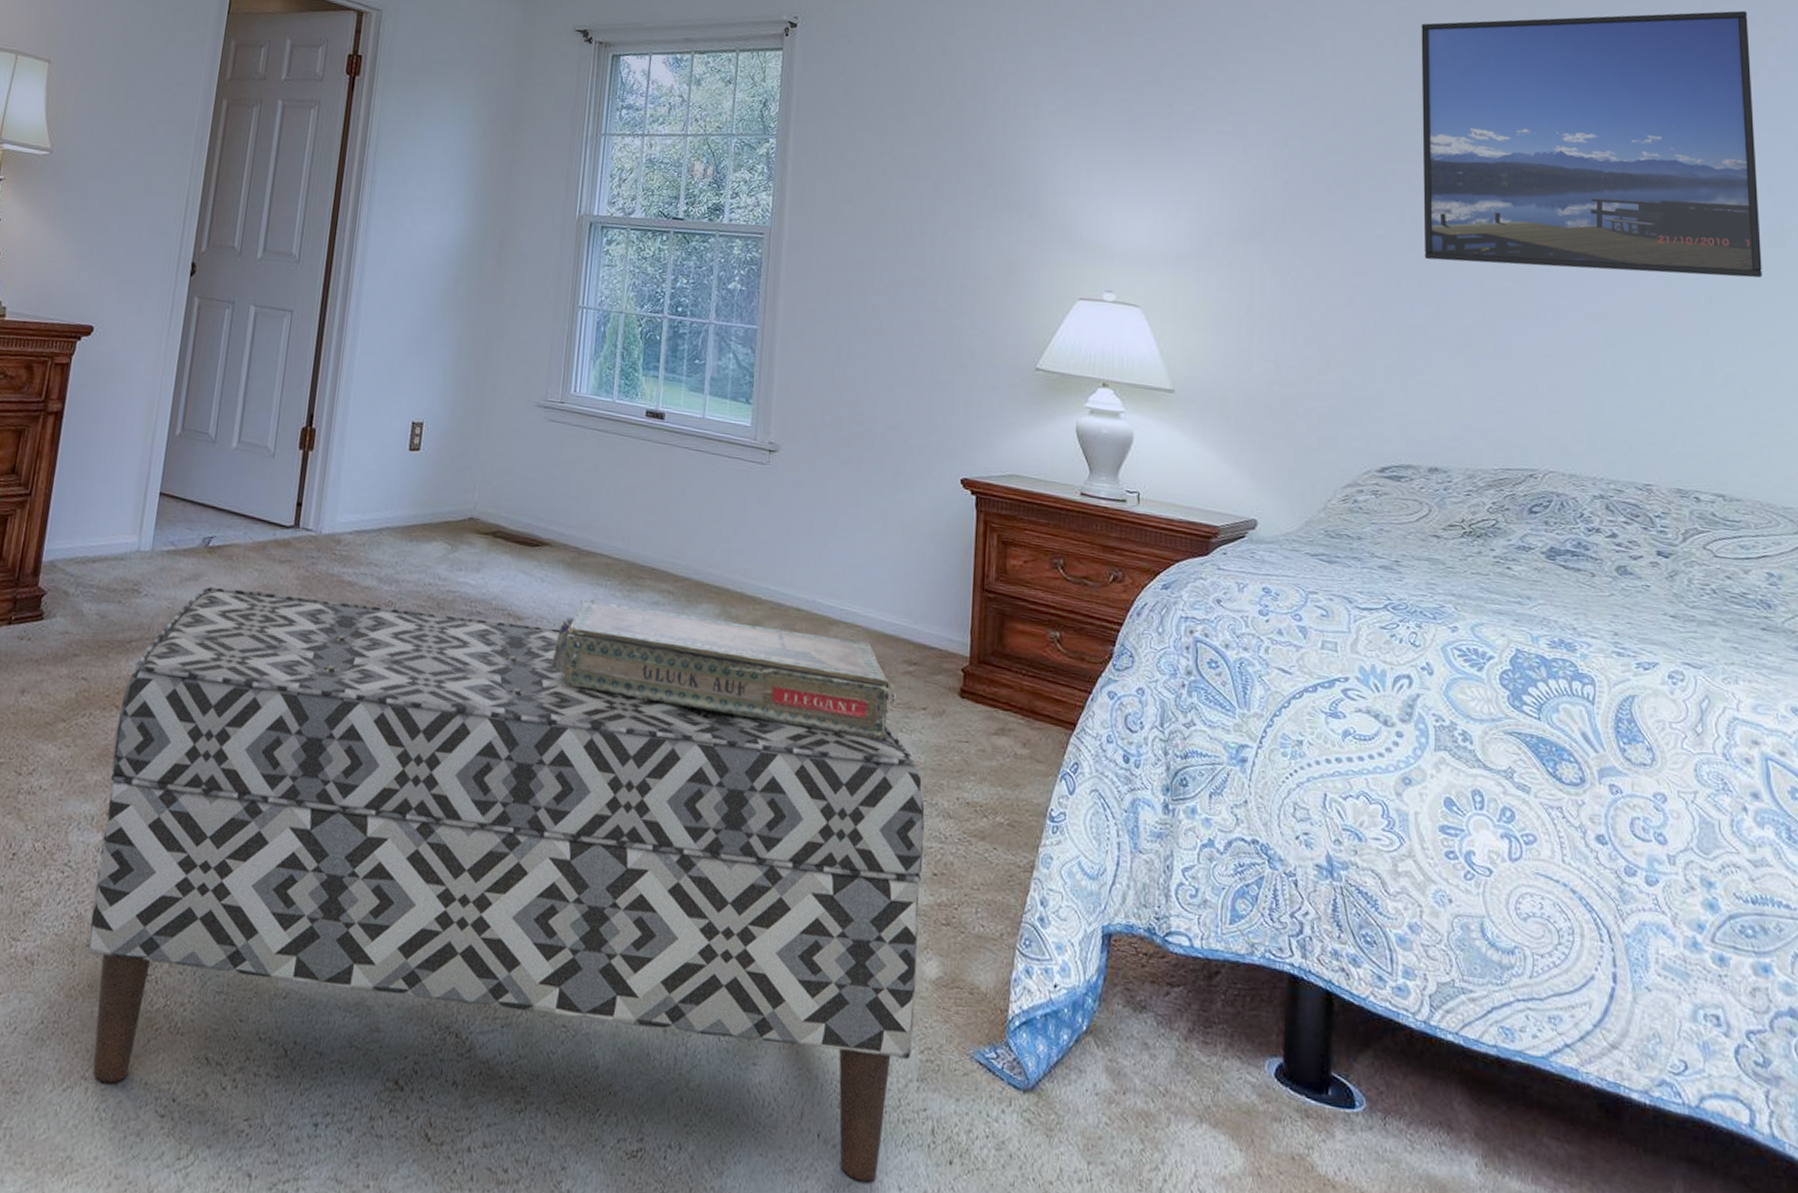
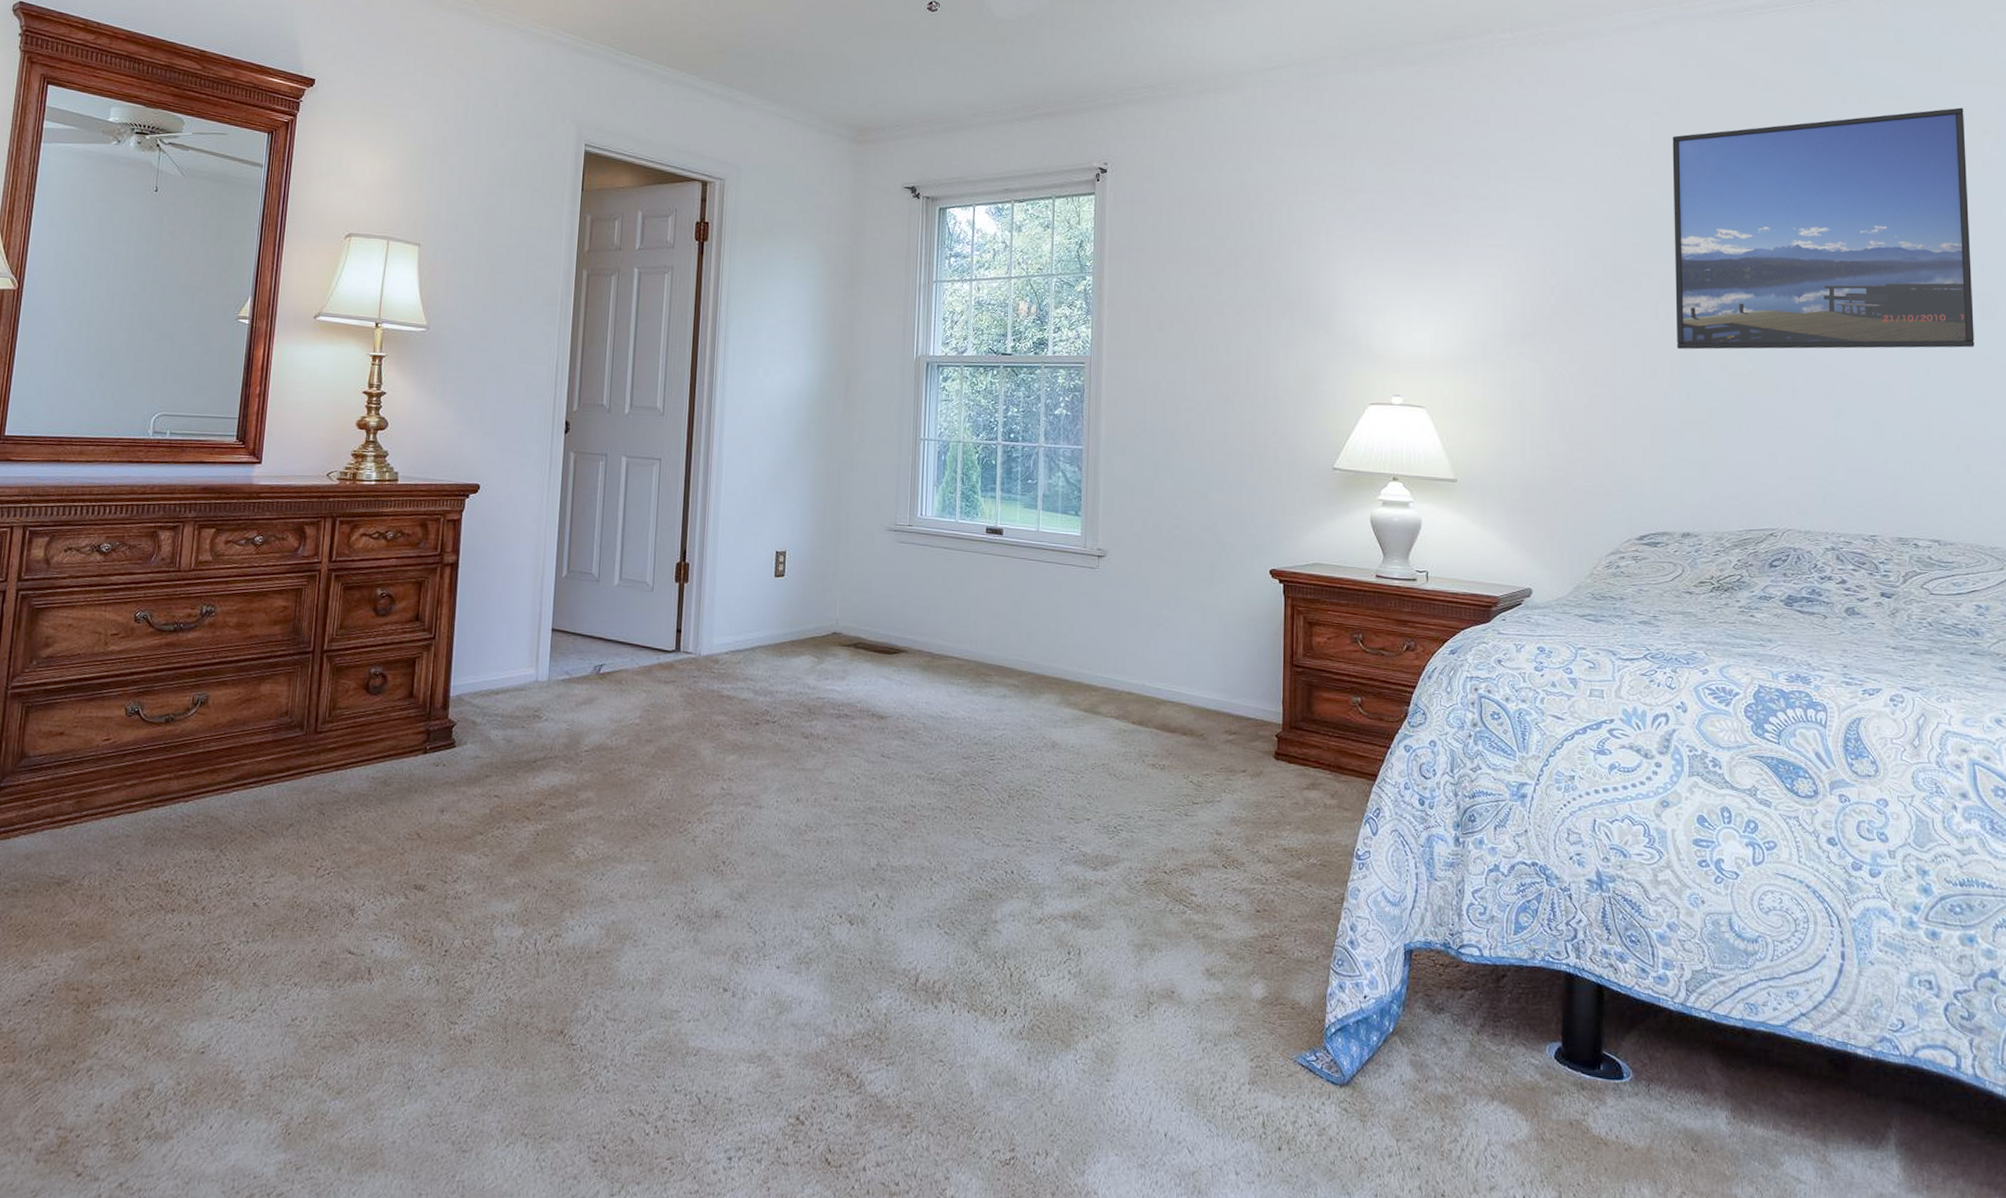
bench: present [87,587,925,1183] -> none [517,708,1248,1170]
decorative box: present [552,598,897,741] -> none [913,696,1220,802]

